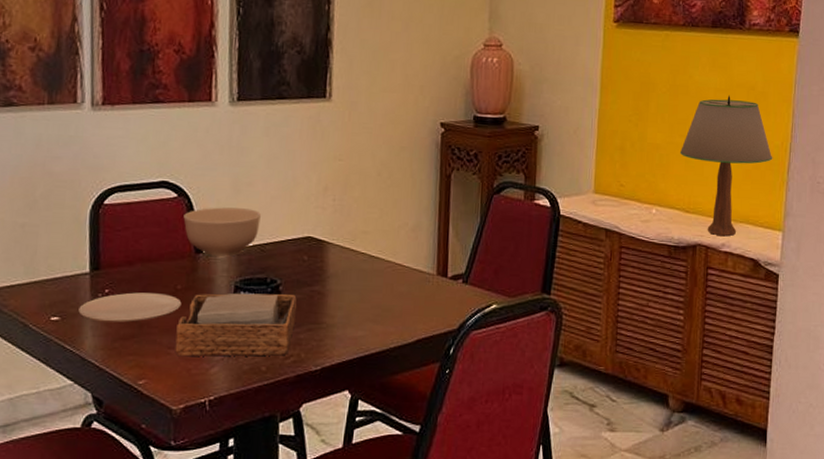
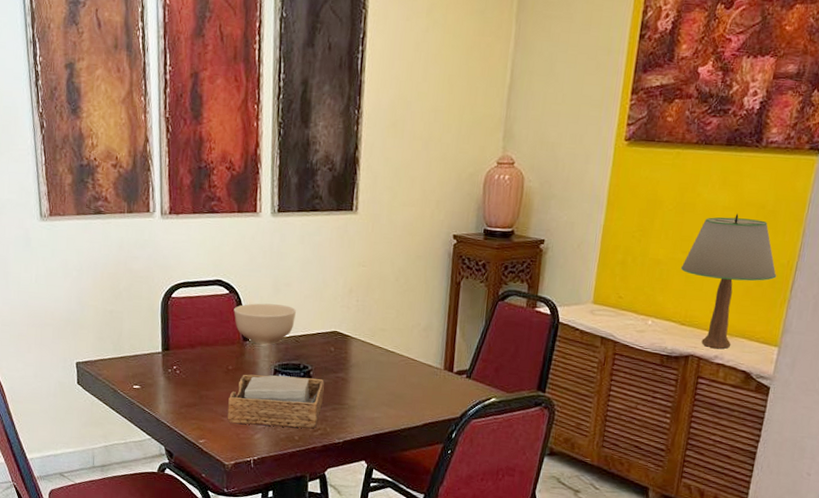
plate: present [78,292,182,323] -> none [154,370,232,394]

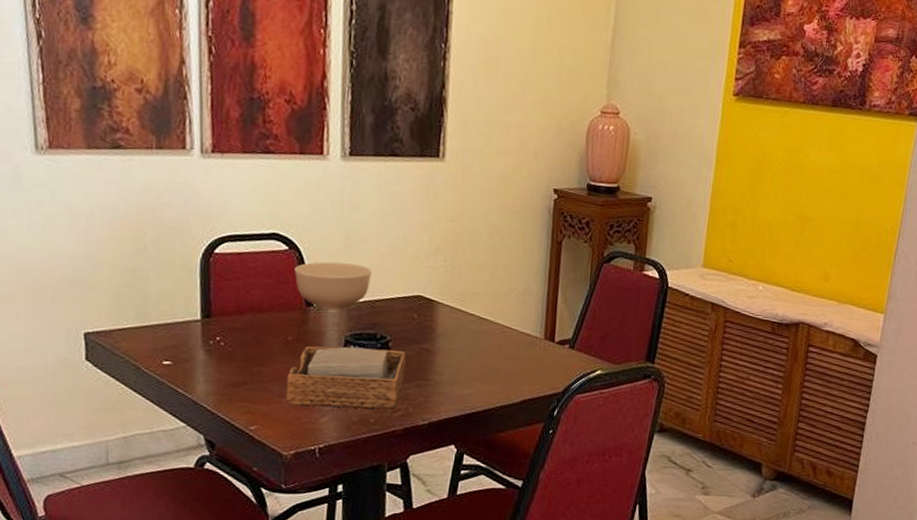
table lamp: present [680,213,777,349] -> none [790,176,882,316]

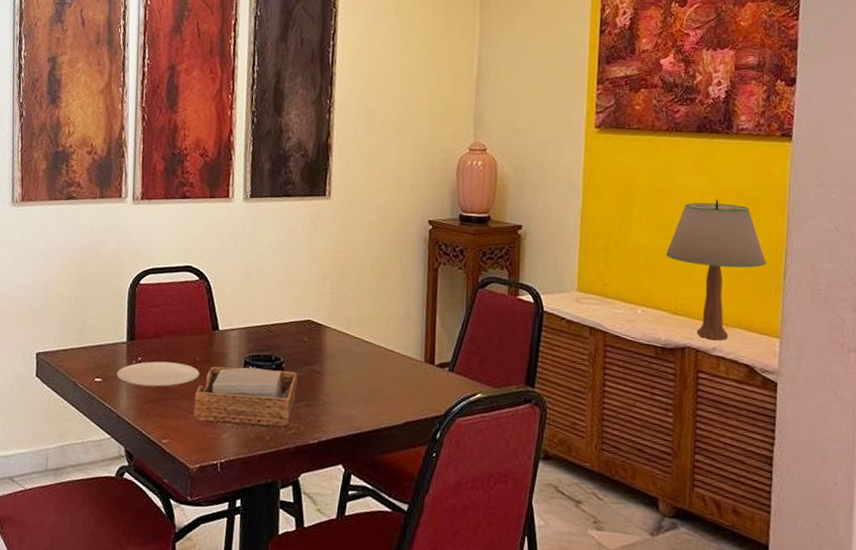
plate: none [190,341,293,371] -> present [117,361,200,388]
bowl: present [294,261,372,311] -> none [203,290,268,335]
table lamp: none [790,176,882,316] -> present [665,198,767,340]

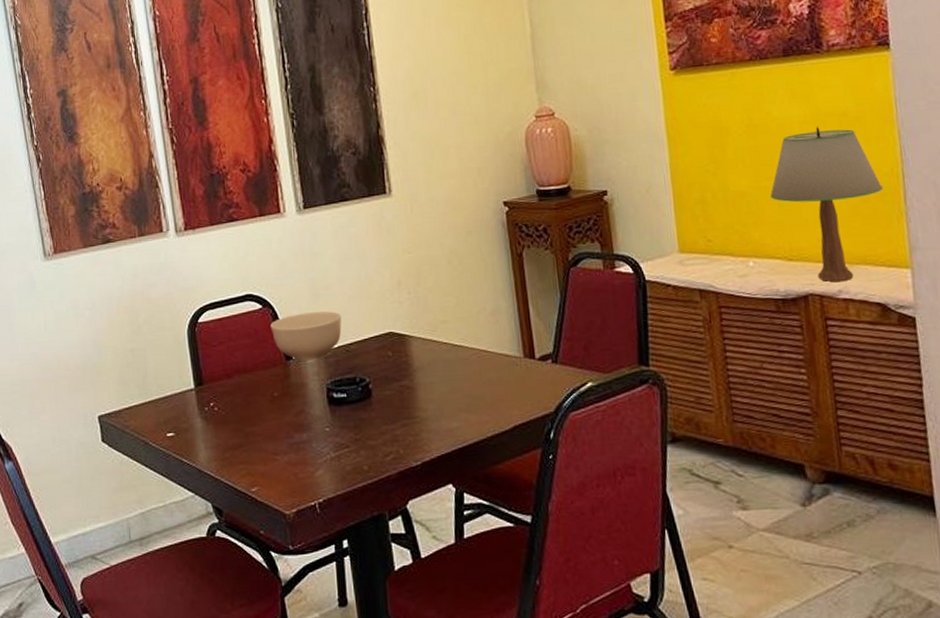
plate: present [117,361,200,388] -> none [189,402,280,434]
napkin holder: present [193,366,298,428] -> none [279,392,389,462]
bowl: none [203,290,268,335] -> present [270,311,342,361]

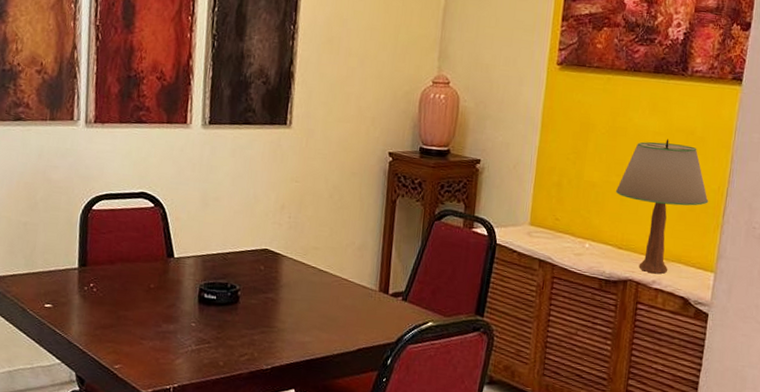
bowl: present [270,311,342,361] -> none [158,217,225,262]

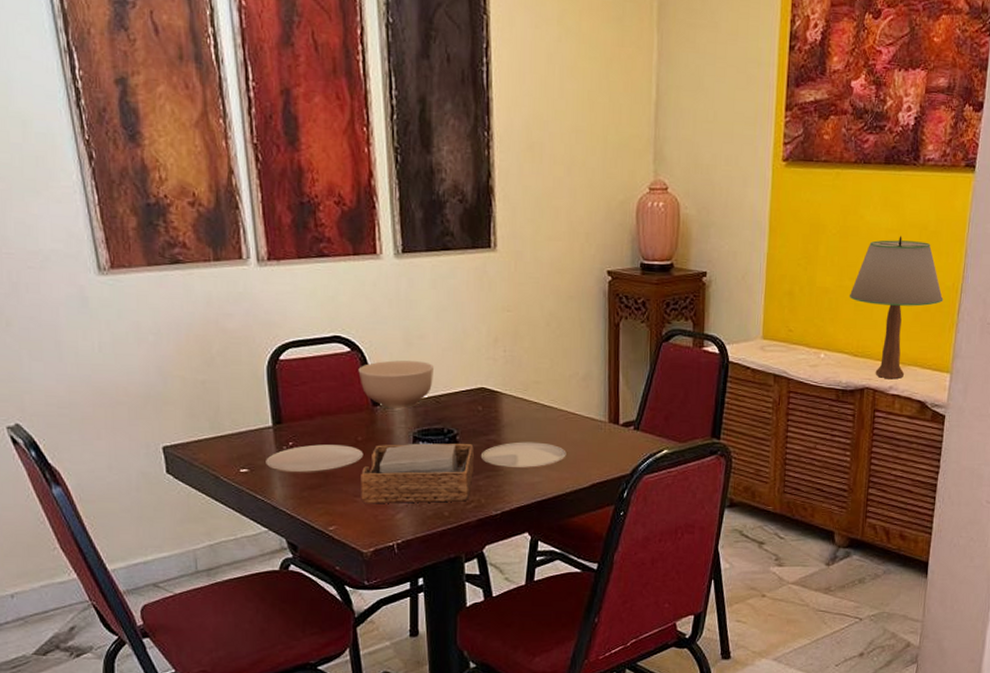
plate: none [67,288,154,315] -> present [266,444,364,473]
napkin holder: none [146,293,253,354] -> present [361,443,475,504]
bowl: none [158,217,225,262] -> present [358,360,433,409]
plate: none [258,302,337,329] -> present [480,442,567,469]

